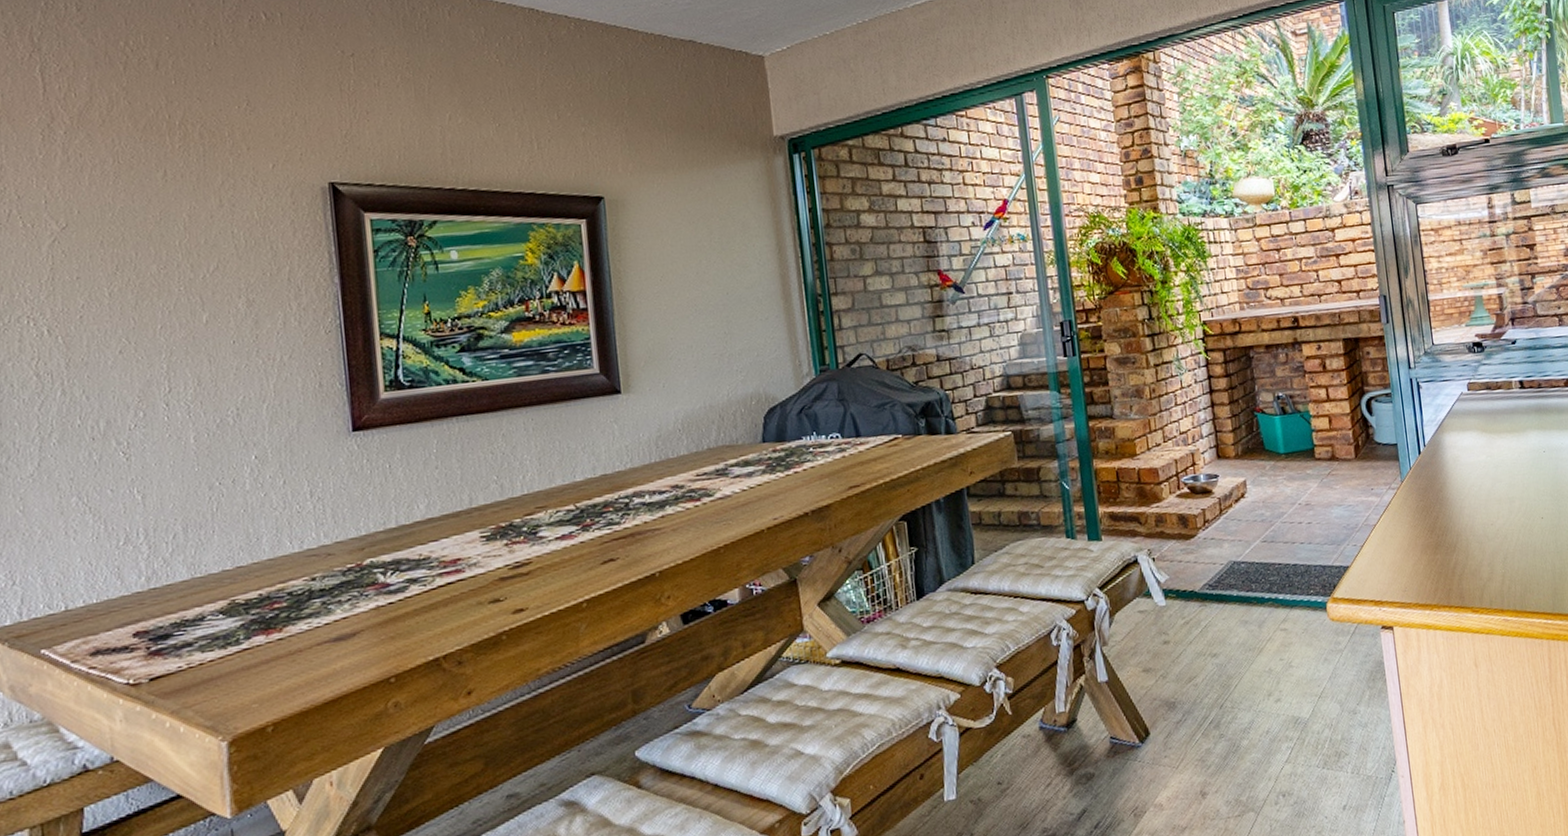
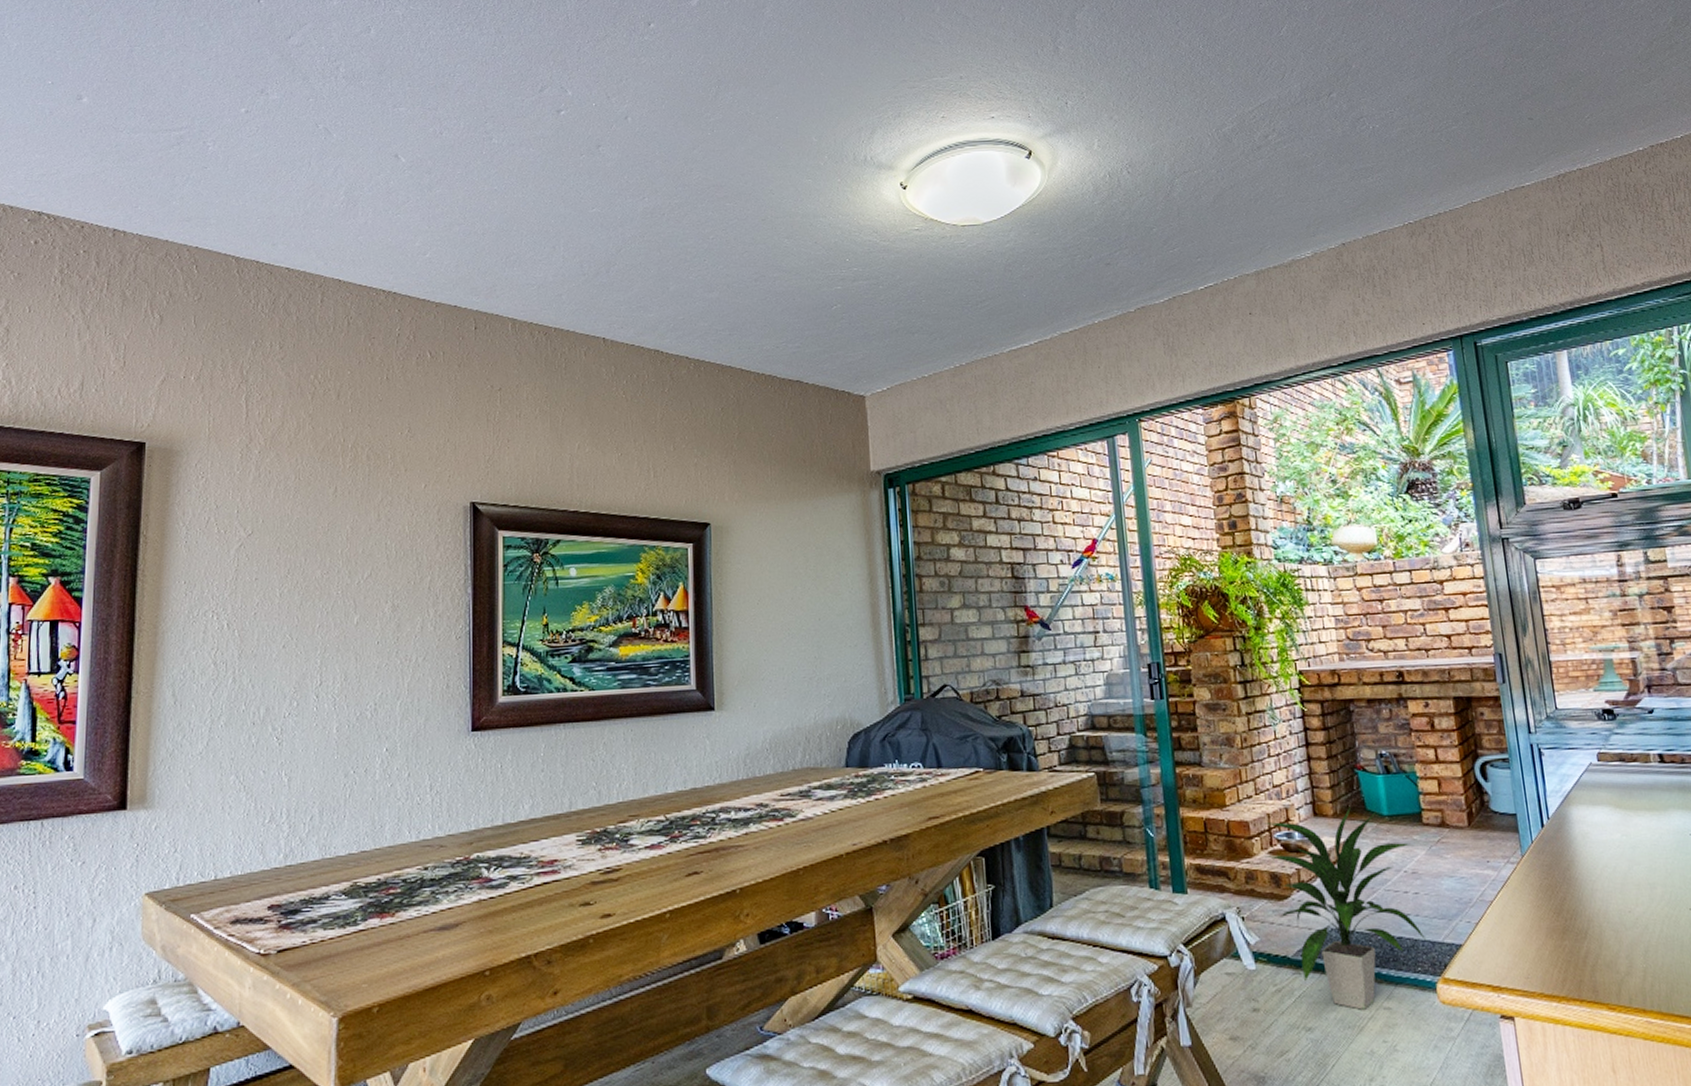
indoor plant: none [1172,447,1319,633] -> present [1263,807,1428,1010]

